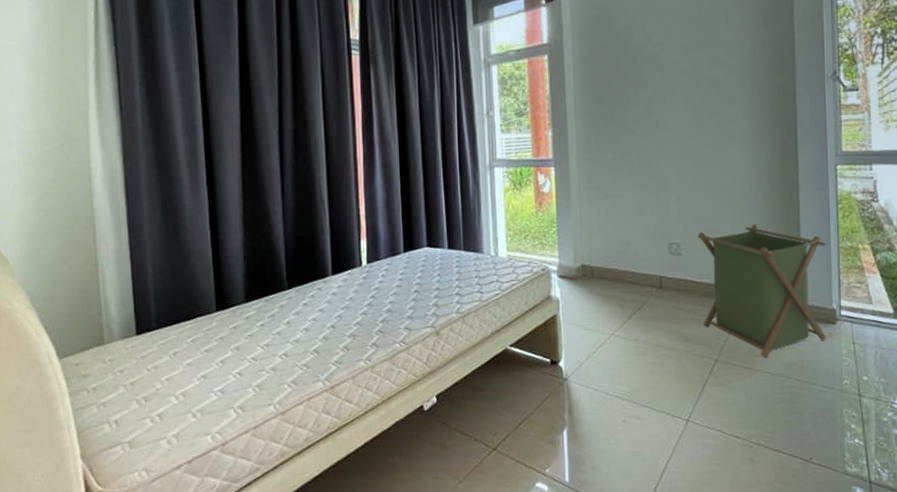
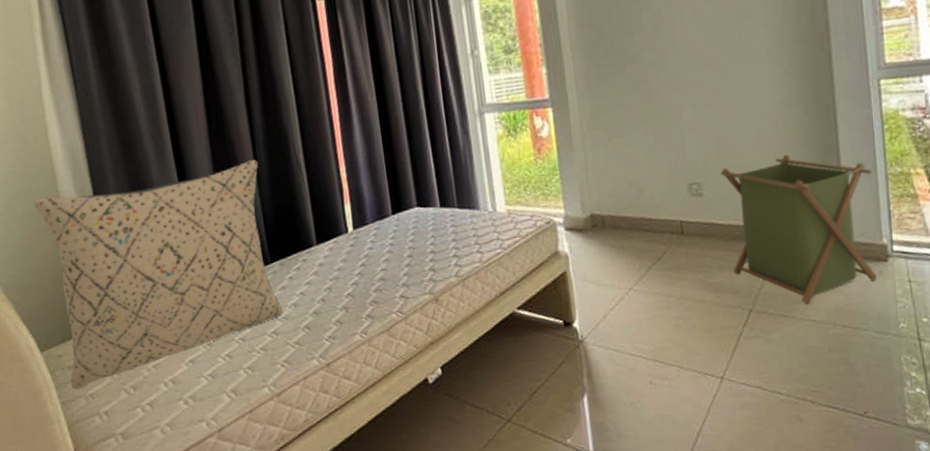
pillow: none [69,193,295,397] -> present [34,160,283,390]

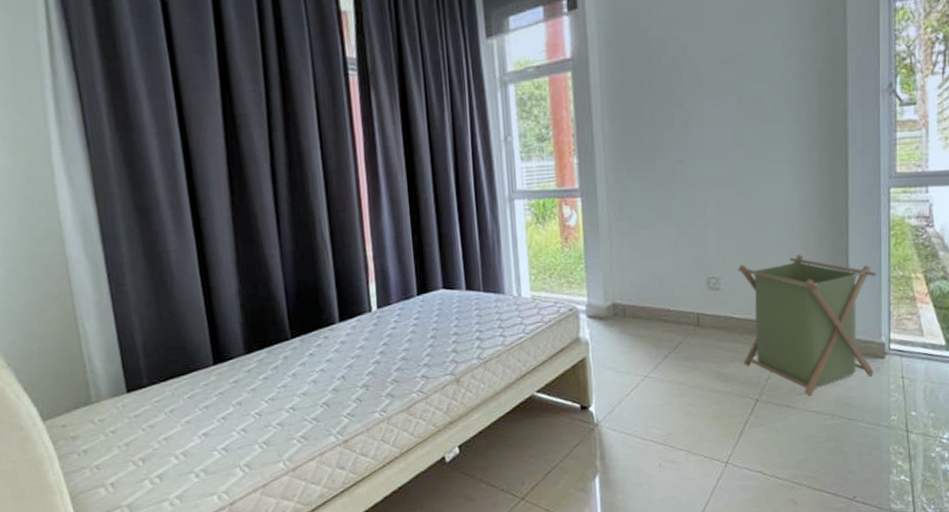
pillow: present [34,160,283,390] -> none [39,234,302,460]

